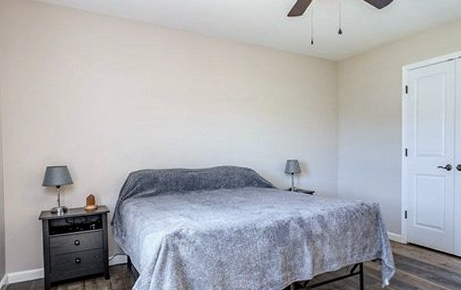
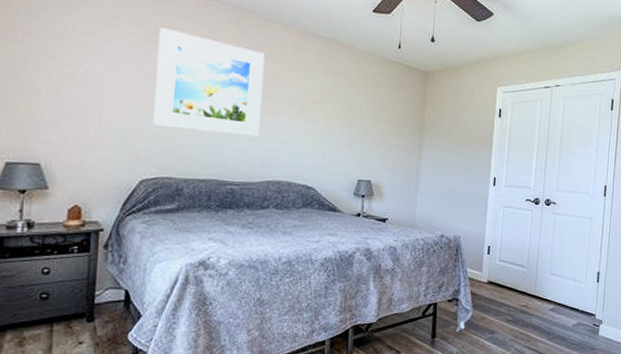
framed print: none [132,55,209,132] -> present [153,27,265,137]

